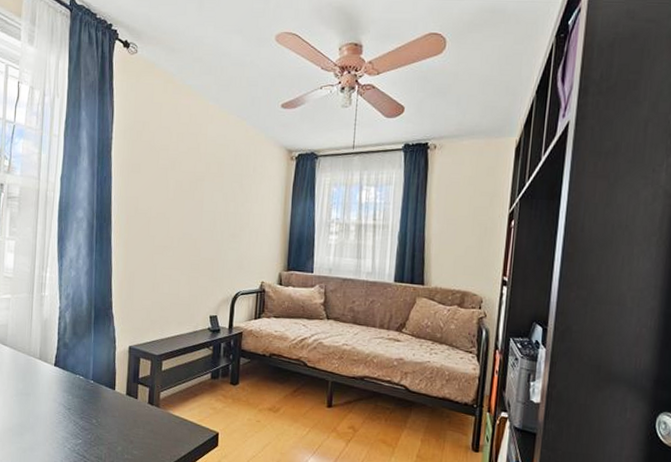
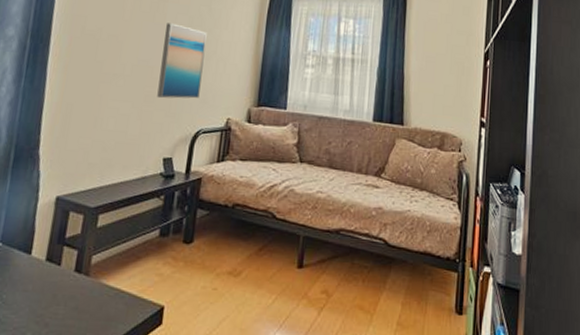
wall art: none [201,199,240,266] -> present [157,23,207,99]

